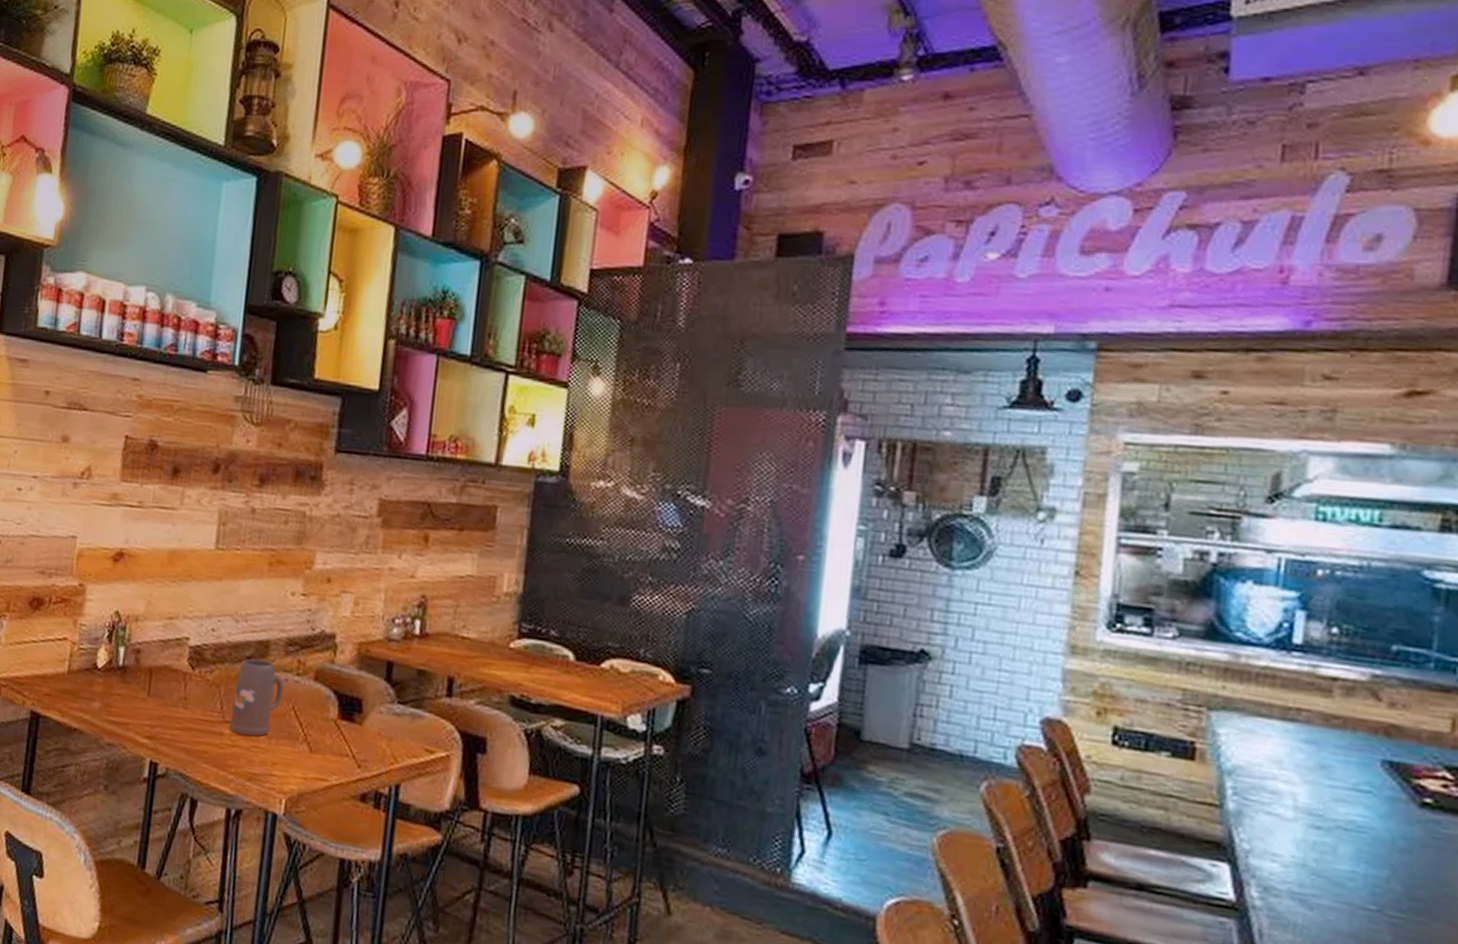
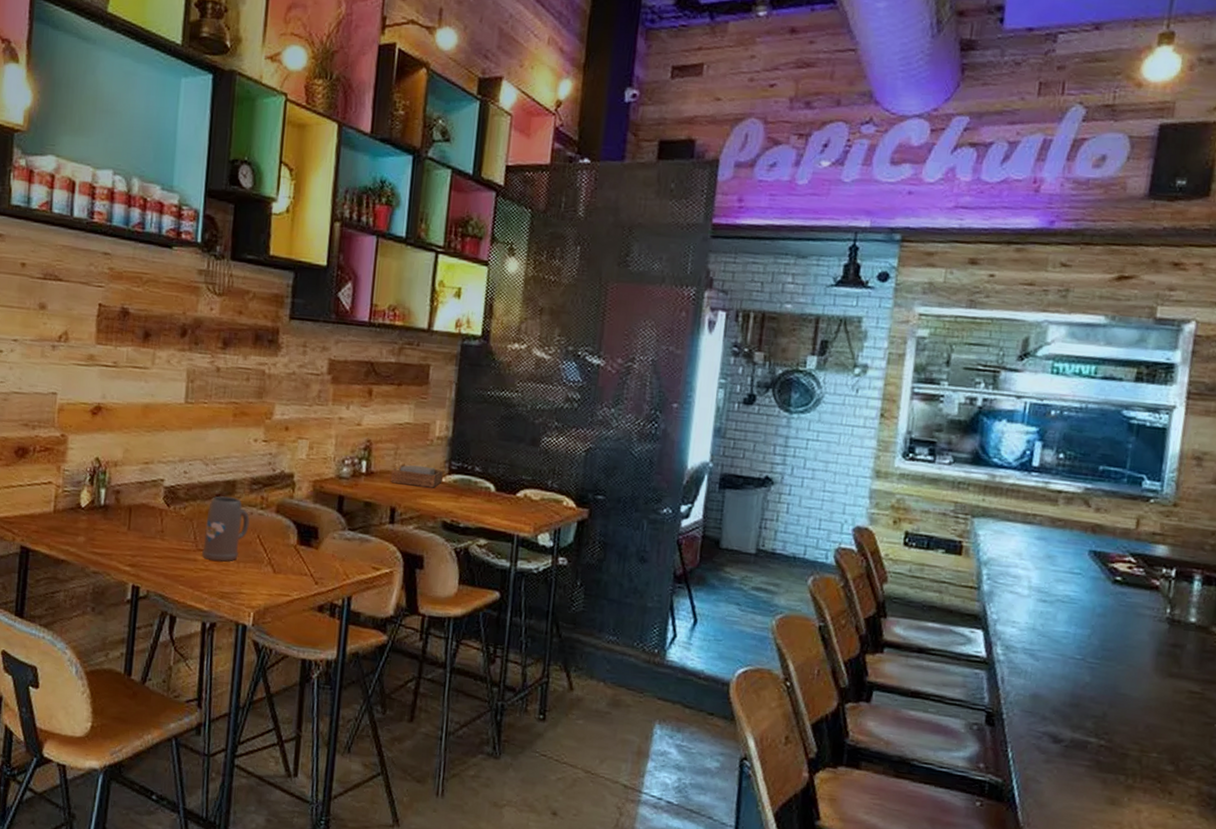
napkin holder: none [448,625,512,655] -> present [390,464,443,488]

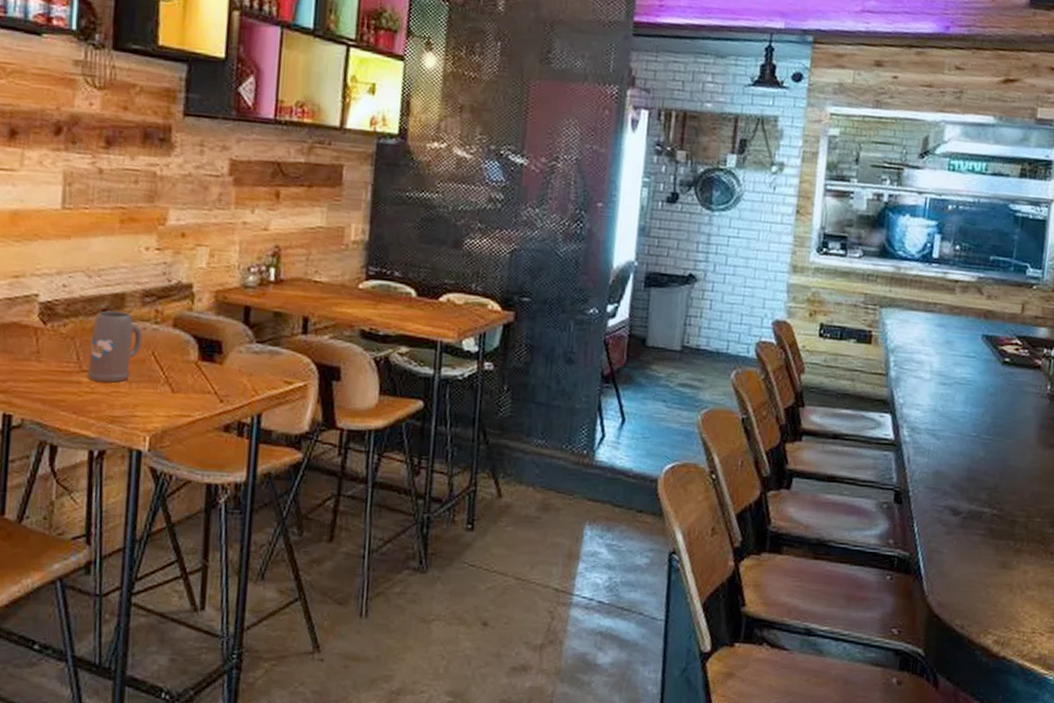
napkin holder: present [390,464,443,488] -> none [301,271,360,295]

